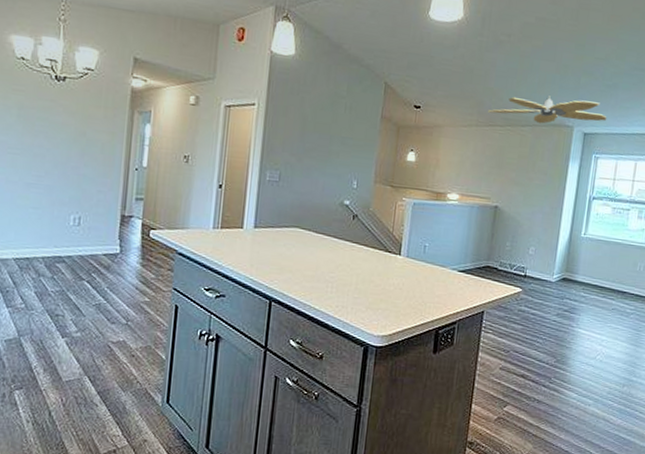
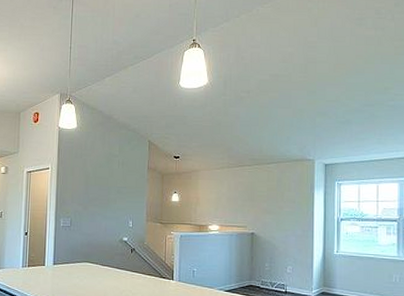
ceiling fan: present [488,95,607,124] -> none [237,136,345,160]

